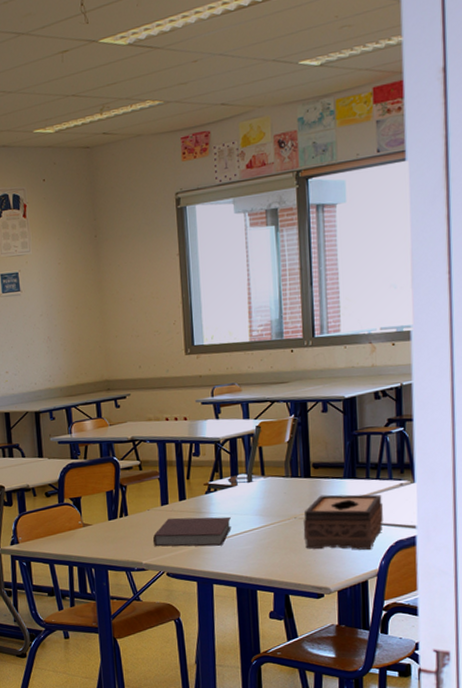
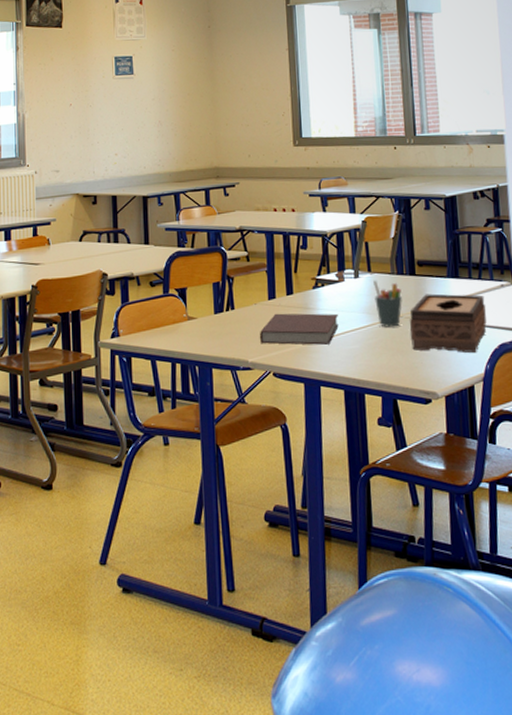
pen holder: none [267,483,296,528] -> present [373,280,403,327]

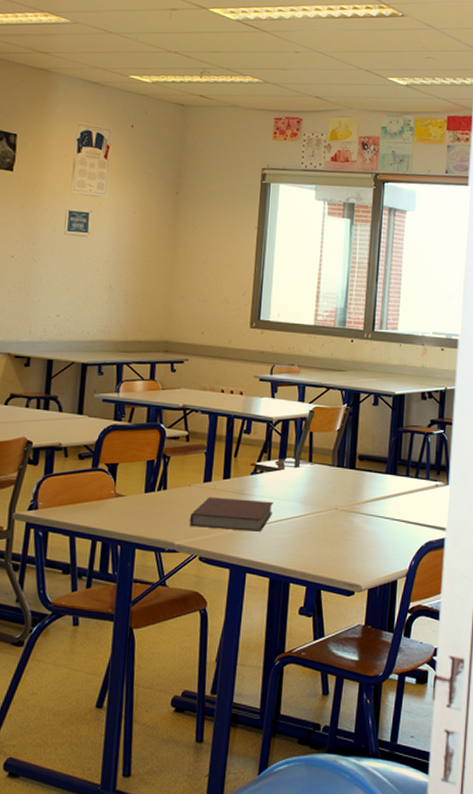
pen holder: present [373,280,403,327] -> none [312,471,340,519]
tissue box: present [409,293,487,354] -> none [342,488,418,550]

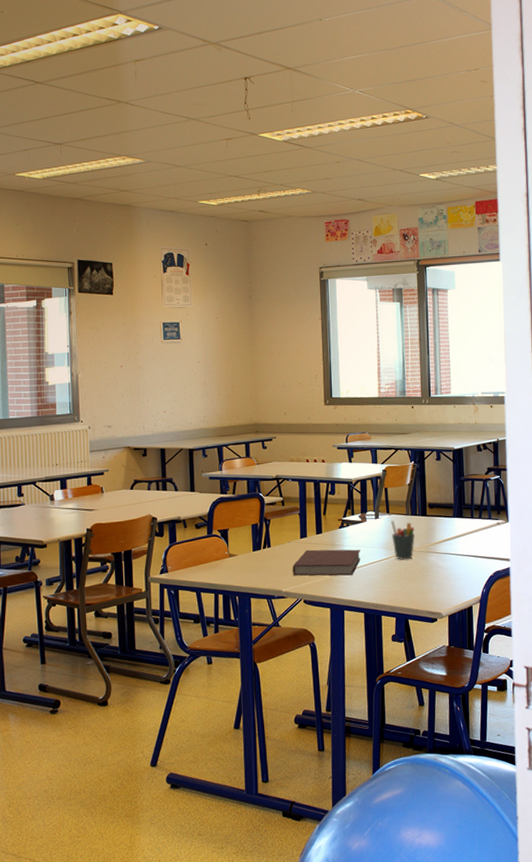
pen holder: none [312,471,340,519] -> present [391,520,415,560]

